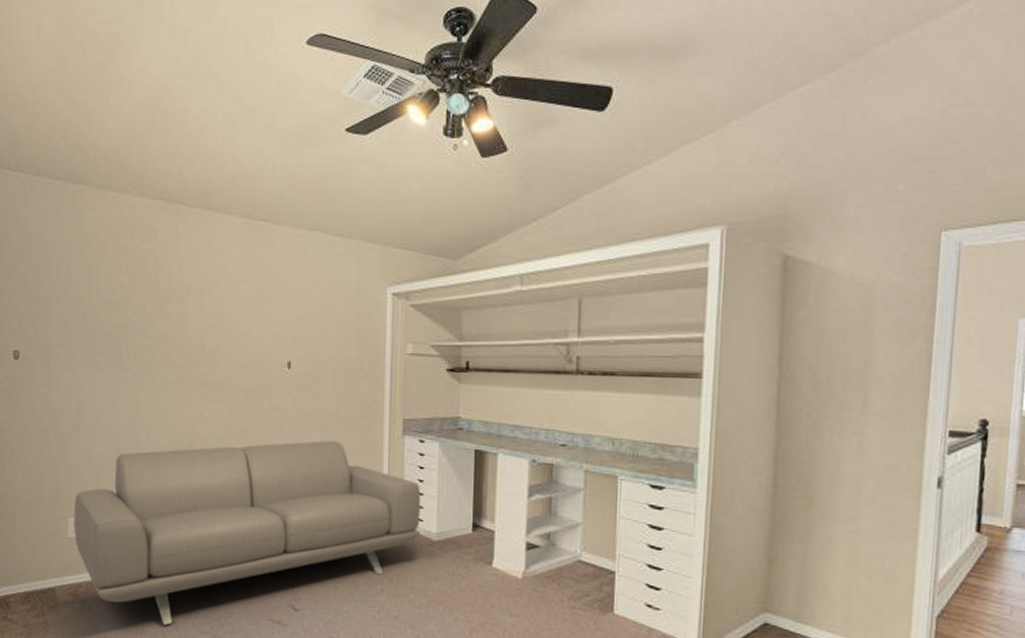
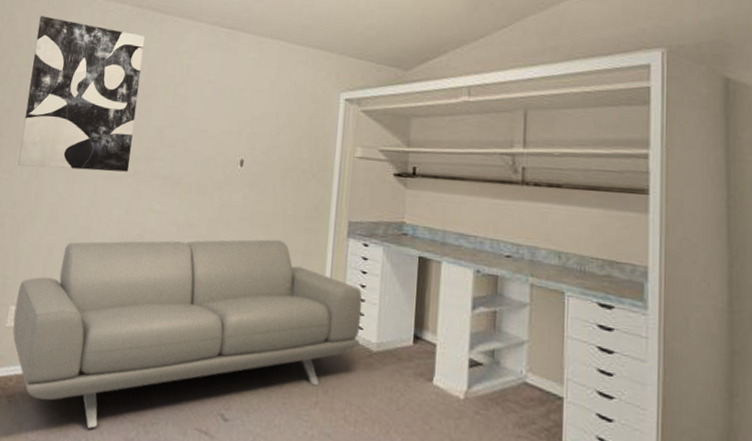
wall art: none [50,214,172,381] -> present [18,16,145,172]

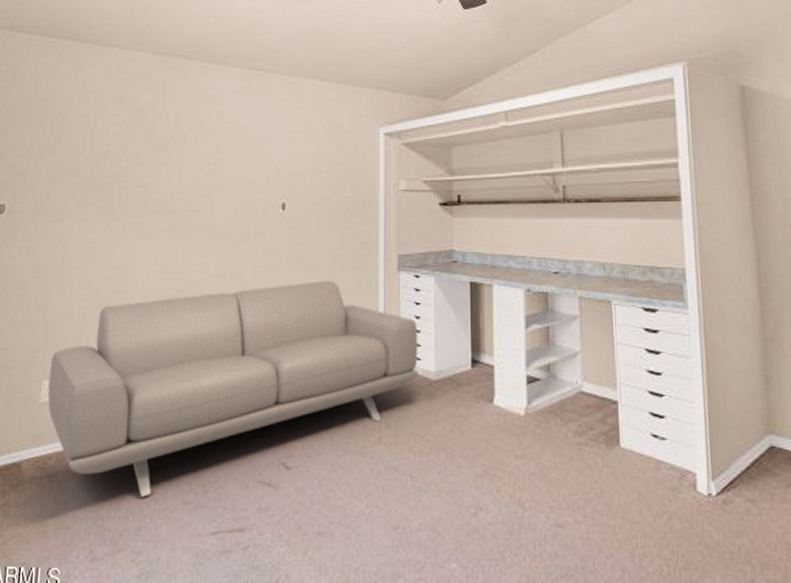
wall art: present [18,16,145,172] -> none [39,70,169,231]

